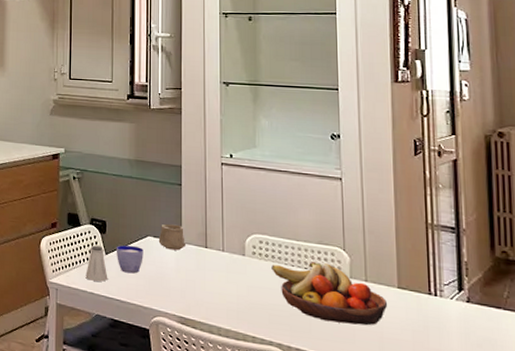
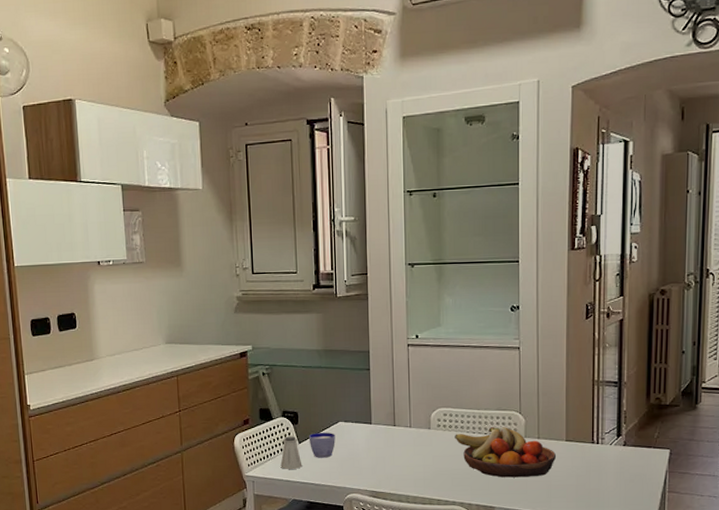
cup: present [158,223,187,251] -> none [349,407,376,432]

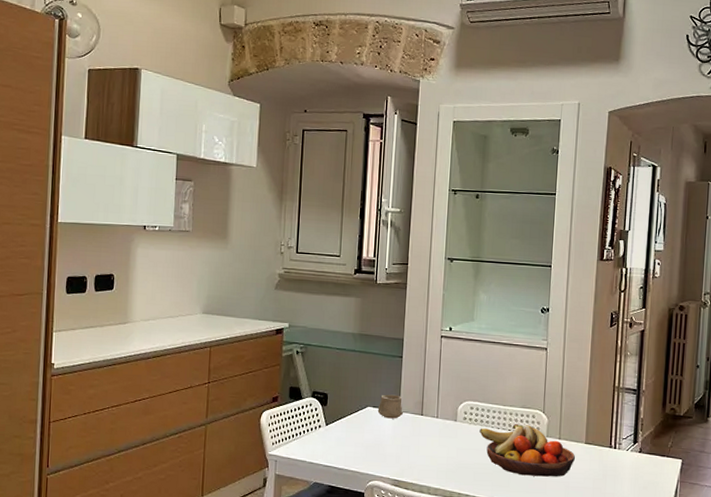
saltshaker: present [280,436,302,469] -> none [305,417,327,451]
cup: present [308,432,336,458] -> none [336,415,363,442]
cup: none [349,407,376,432] -> present [377,394,404,419]

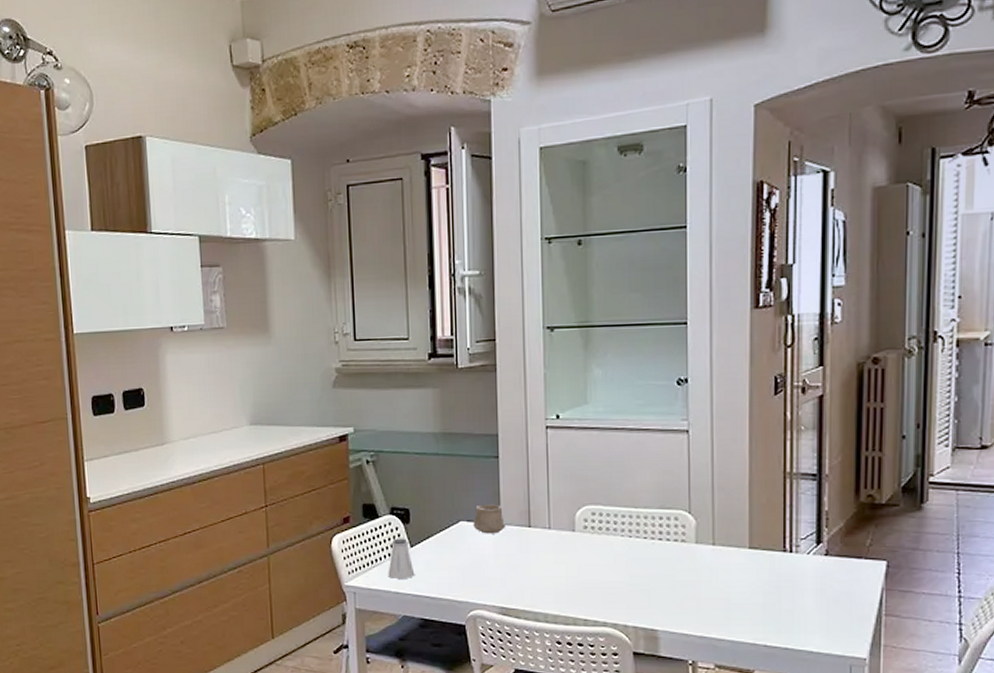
saltshaker: none [305,417,327,451] -> present [388,538,415,579]
fruit bowl: present [479,424,576,477] -> none [606,530,737,594]

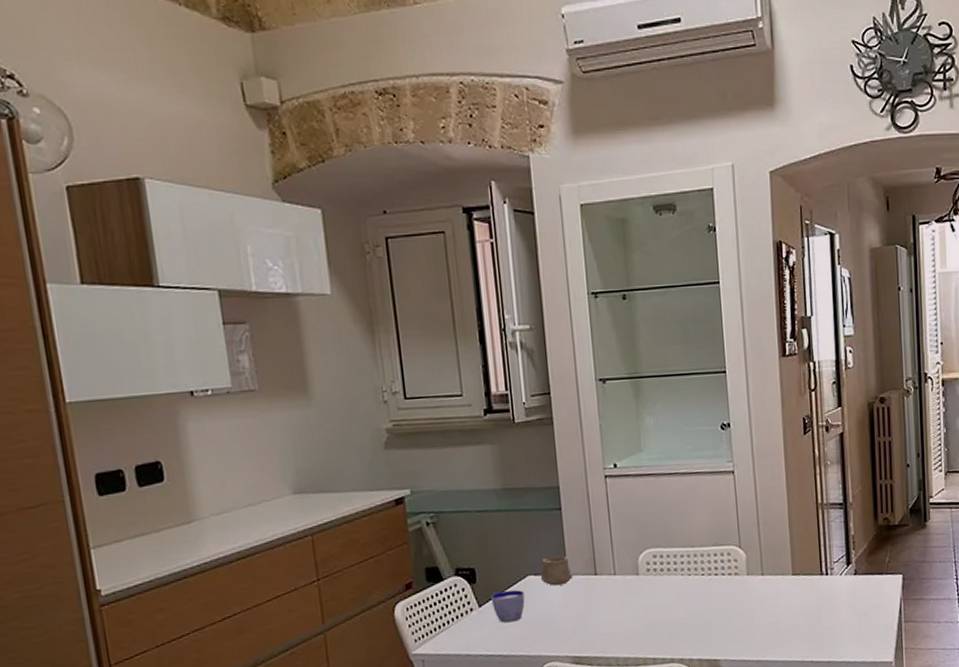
saltshaker: present [388,538,415,579] -> none [457,598,485,641]
cup: none [422,533,456,566] -> present [490,590,525,623]

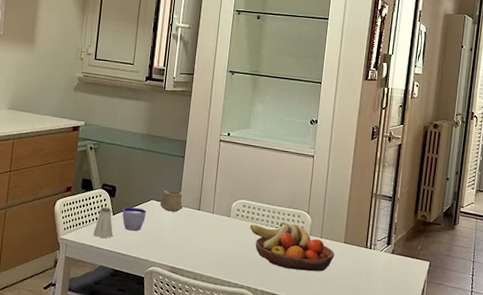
saltshaker: none [457,598,485,641] -> present [93,207,113,238]
fruit bowl: none [667,564,784,625] -> present [250,222,335,272]

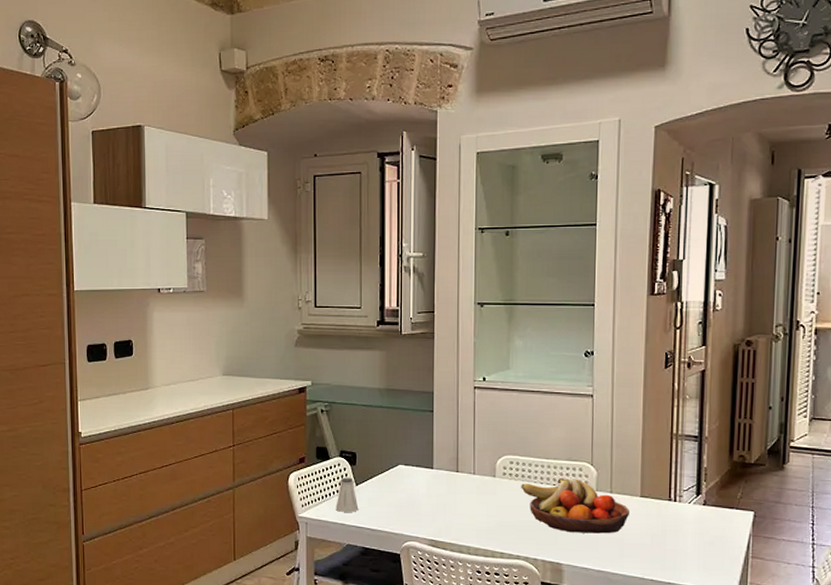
cup: present [122,207,146,231] -> none [366,474,394,502]
cup: present [160,189,183,212] -> none [409,451,438,477]

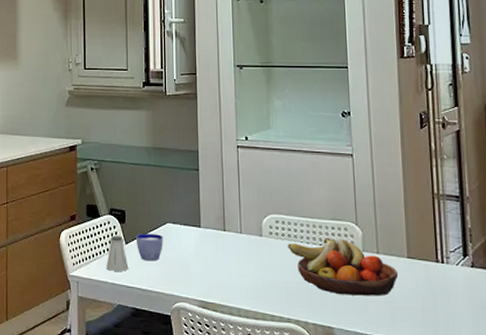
cup: none [366,474,394,502] -> present [135,233,163,261]

